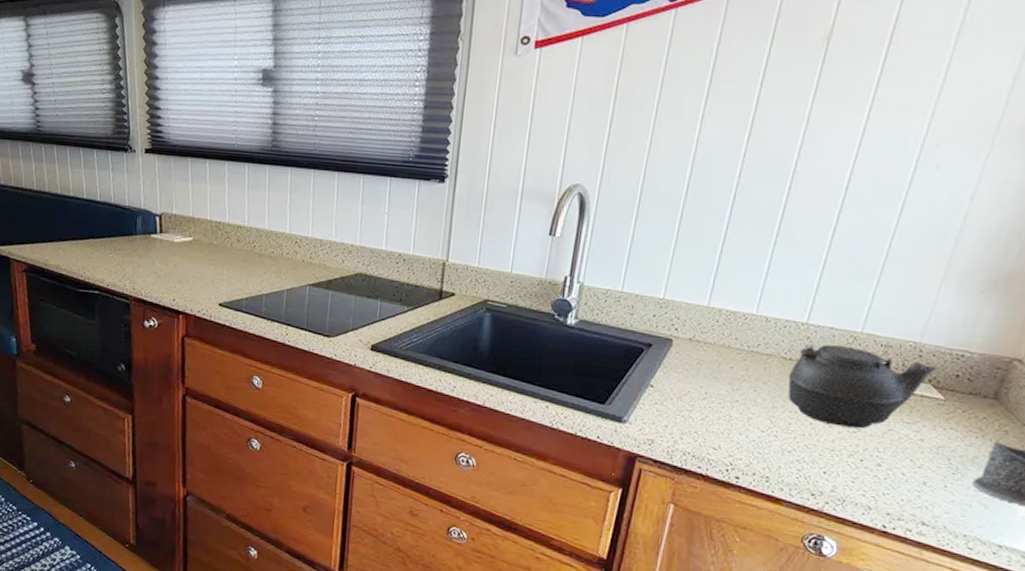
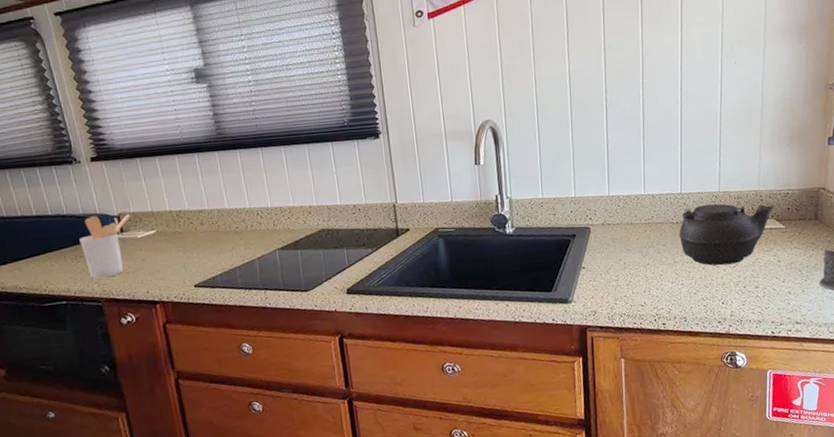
utensil holder: none [121,209,172,276] -> present [79,214,130,279]

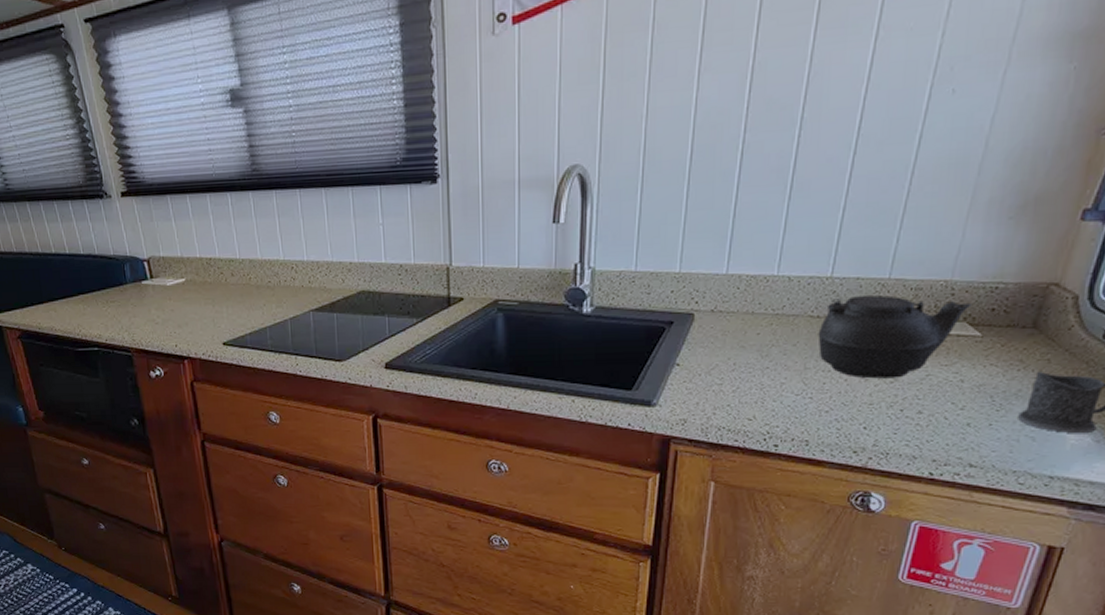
utensil holder: present [79,214,130,279] -> none [110,257,160,327]

